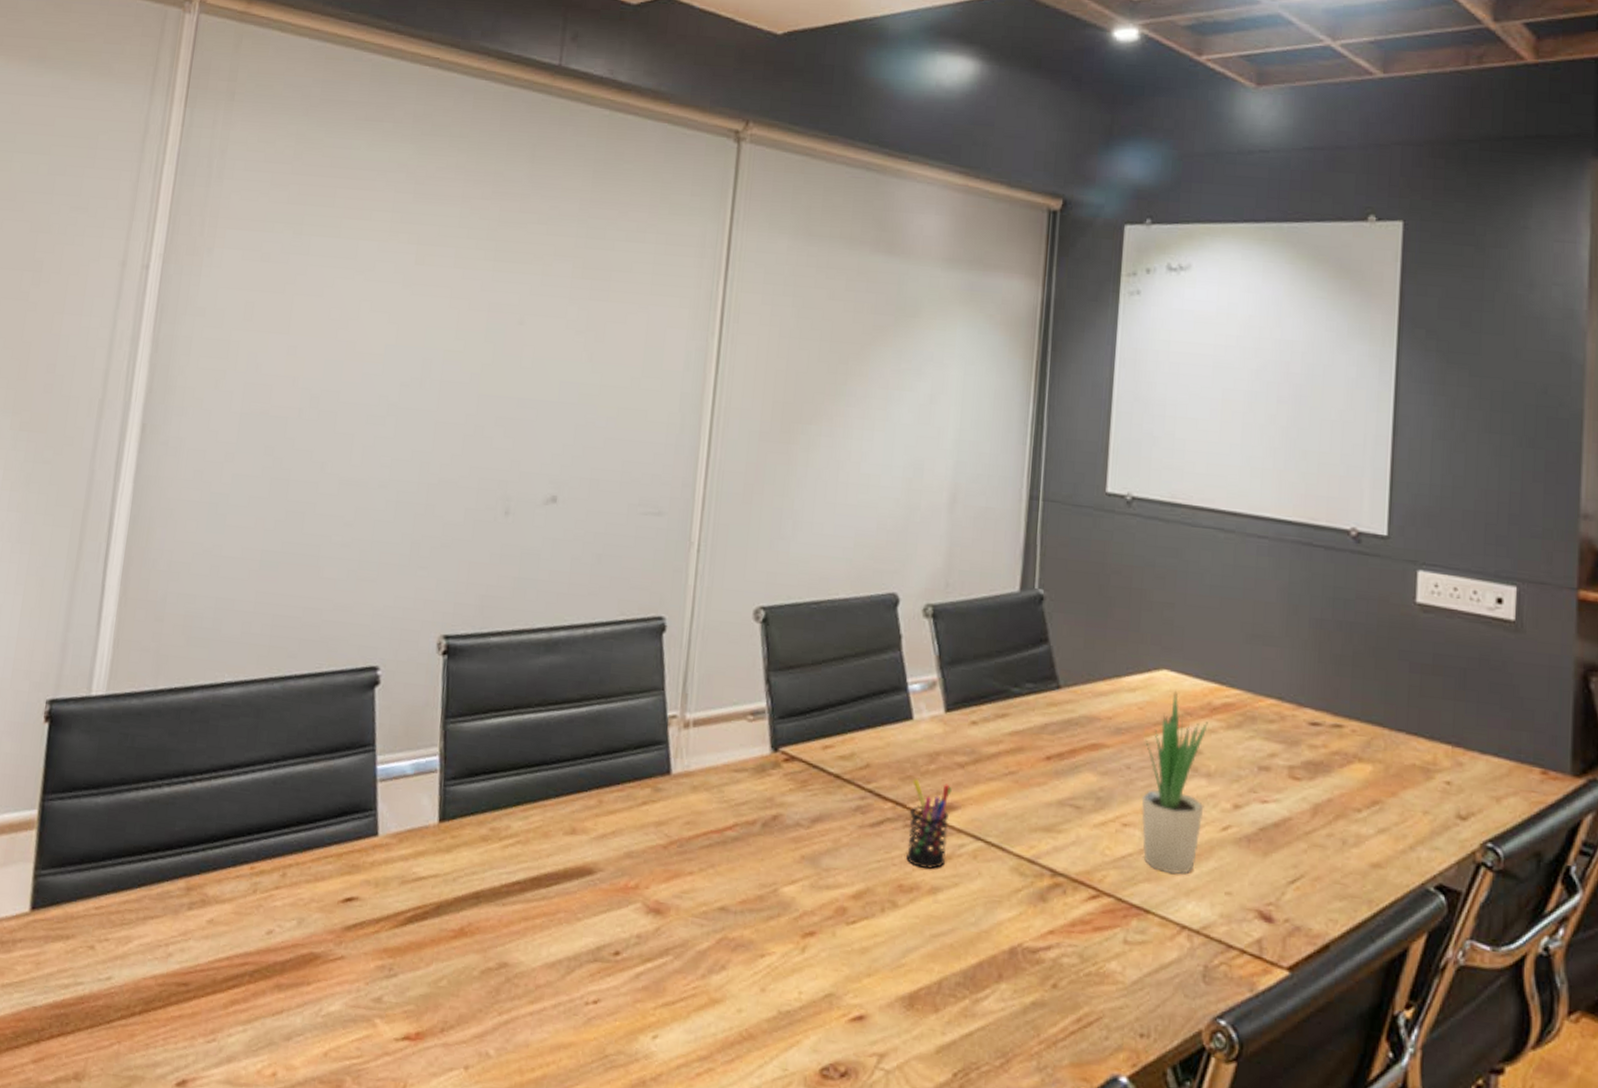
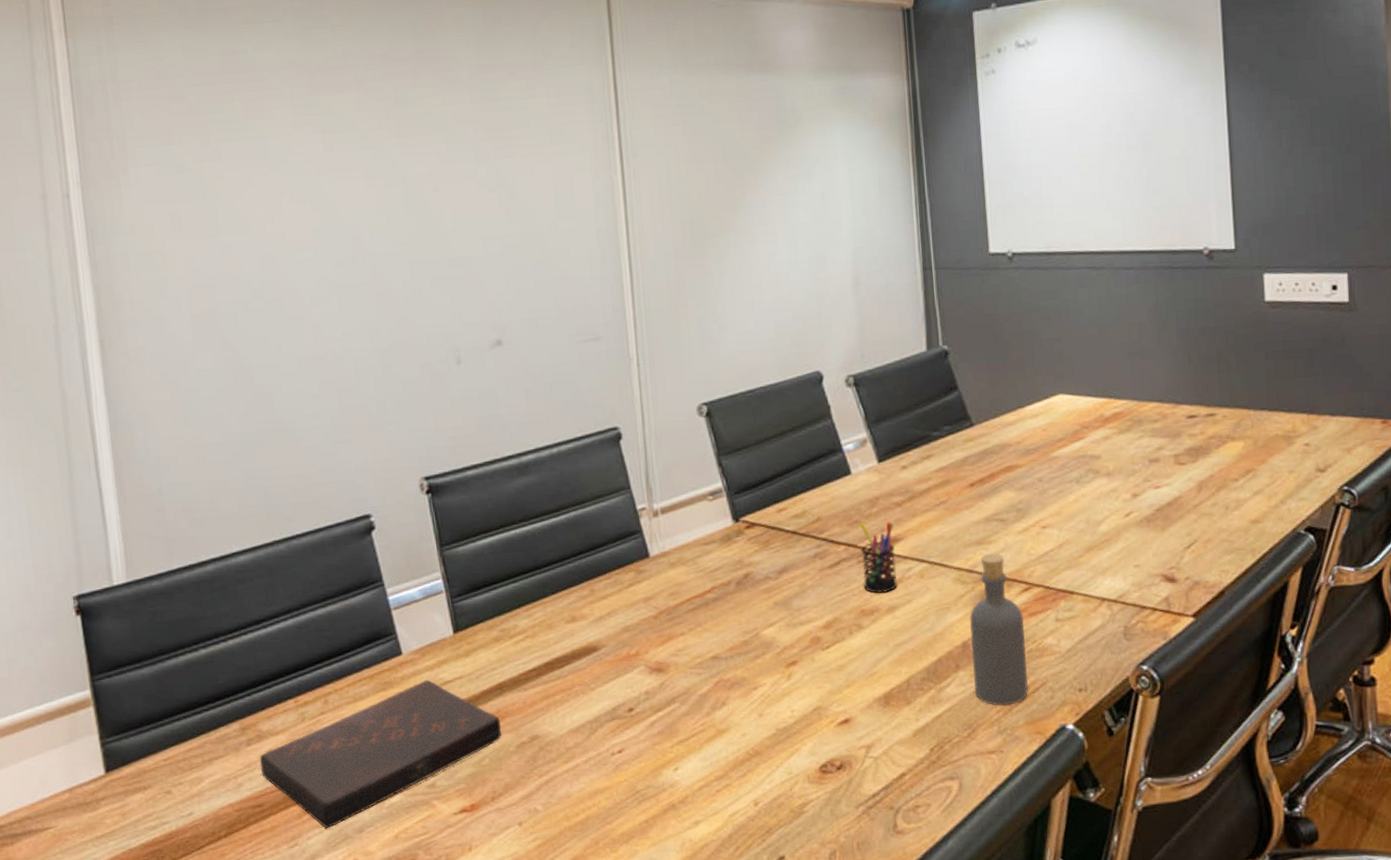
book: none [195,870,469,1028] -> present [259,679,502,829]
bottle: none [1015,844,1087,1038] -> present [969,553,1029,706]
potted plant: present [1141,690,1208,875] -> none [1051,410,1108,560]

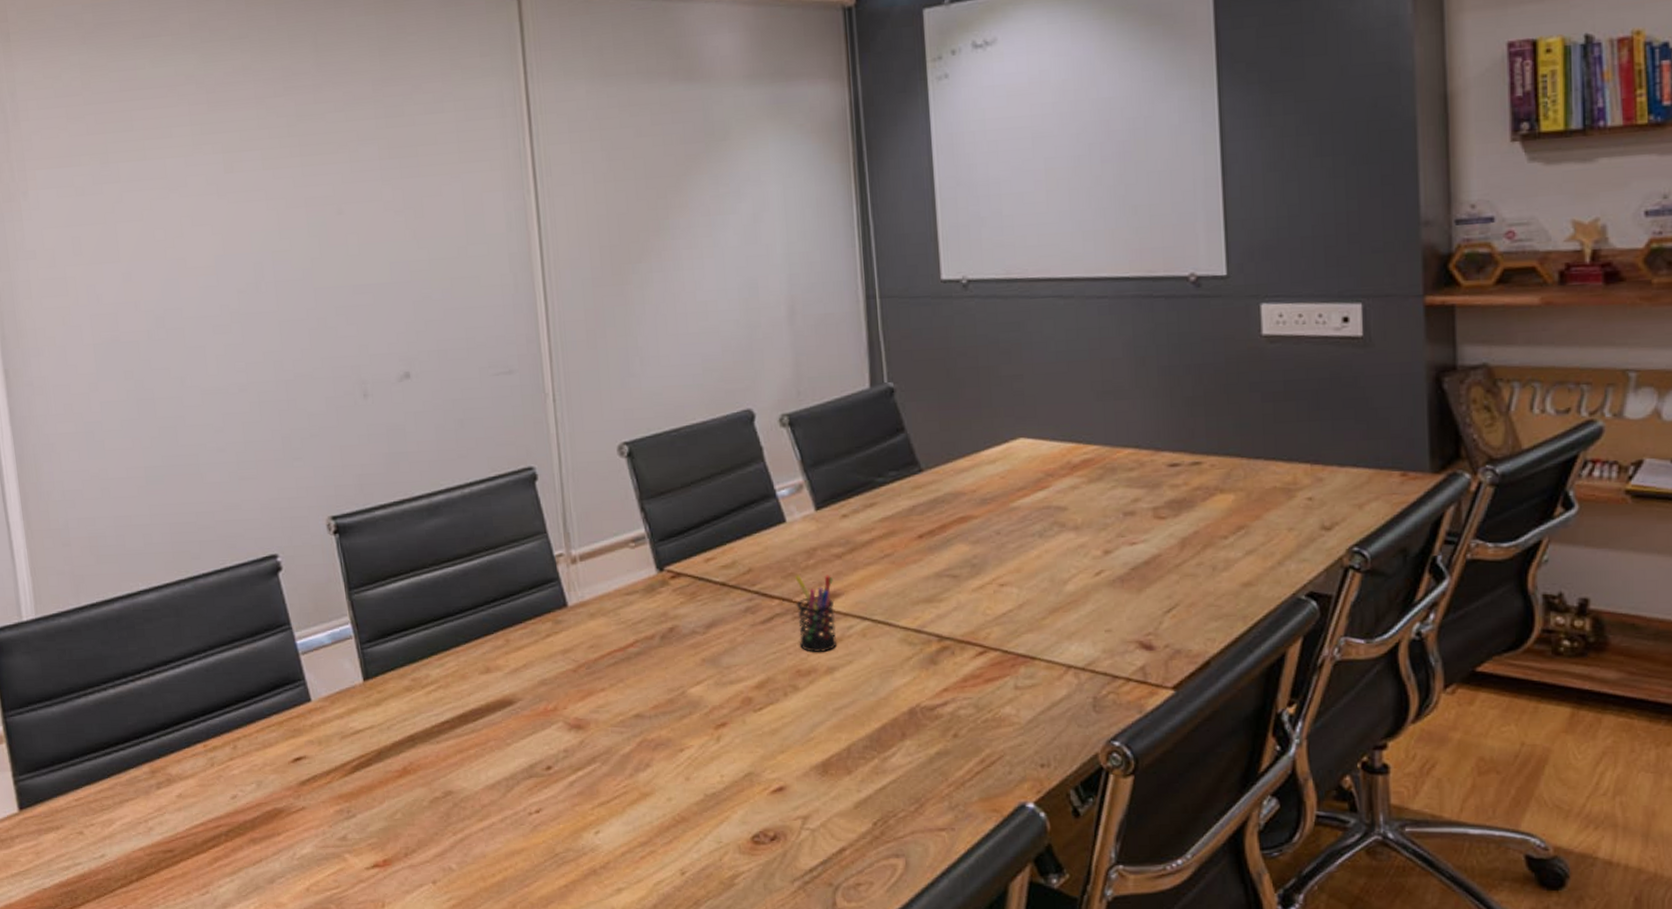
book: present [259,679,502,829] -> none [169,728,415,878]
bottle: present [969,553,1029,706] -> none [916,612,984,779]

